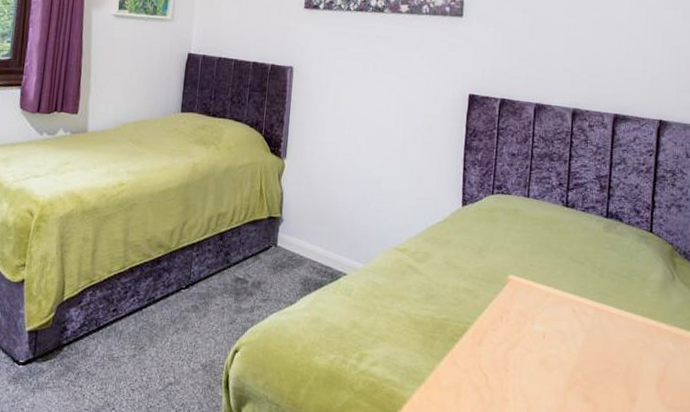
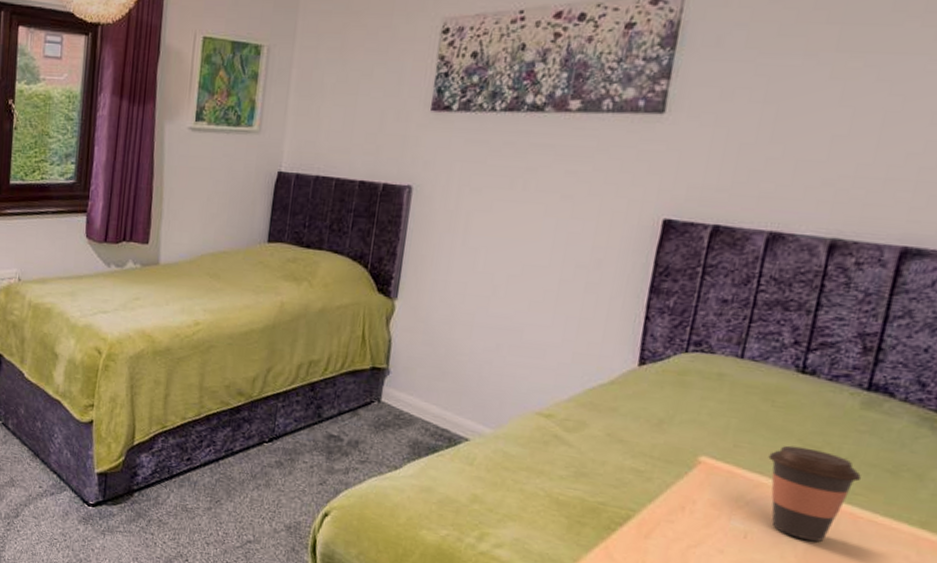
coffee cup: none [552,262,611,336] -> present [768,445,862,542]

